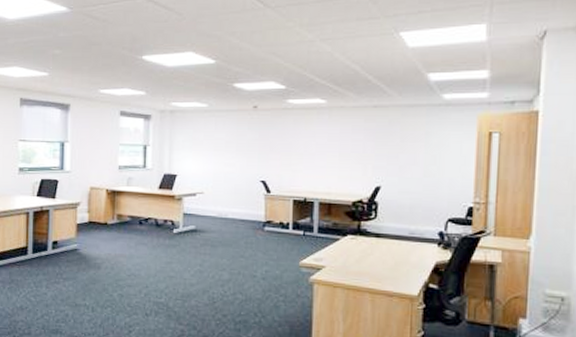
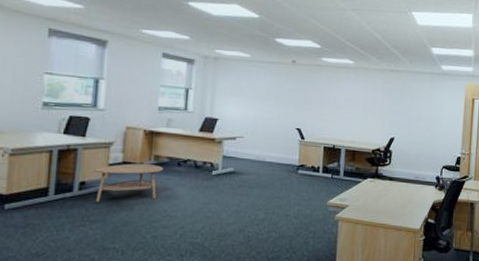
coffee table: none [64,223,126,261] -> present [93,163,163,203]

